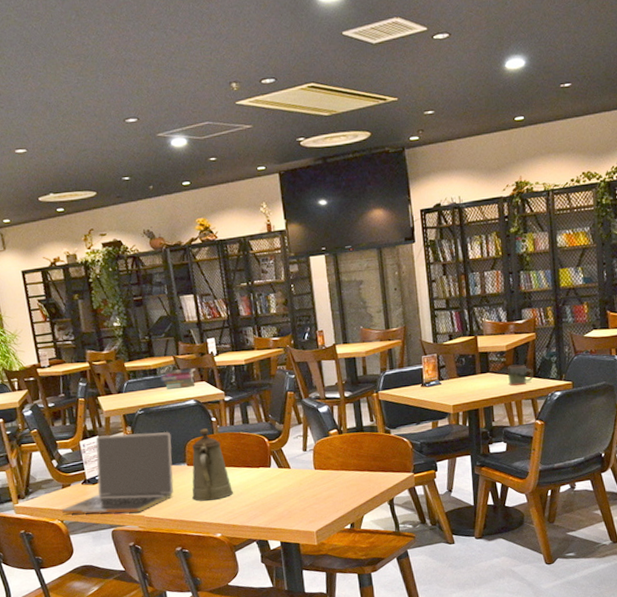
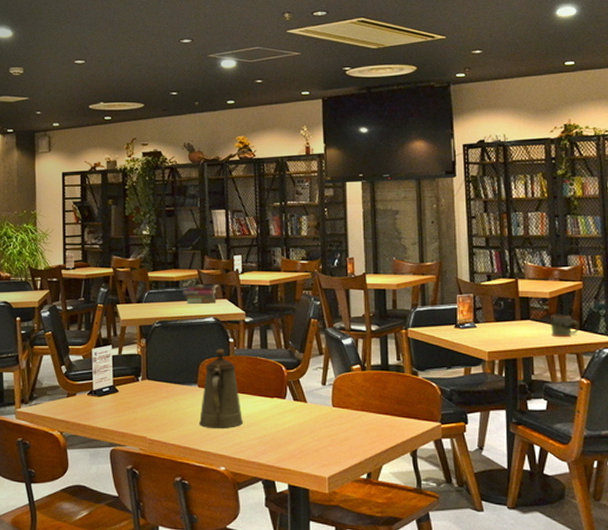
laptop: present [61,431,174,515] -> none [62,345,186,433]

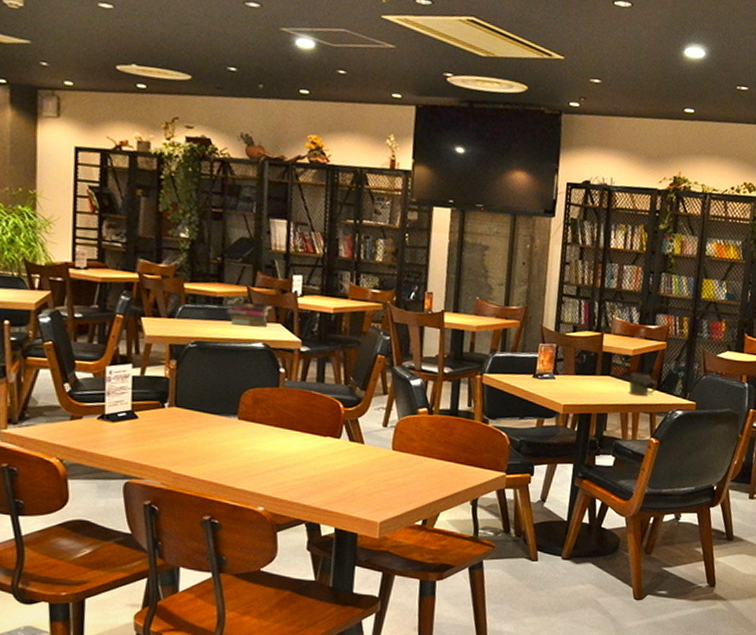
coffee pot: present [199,349,243,428] -> none [236,379,289,466]

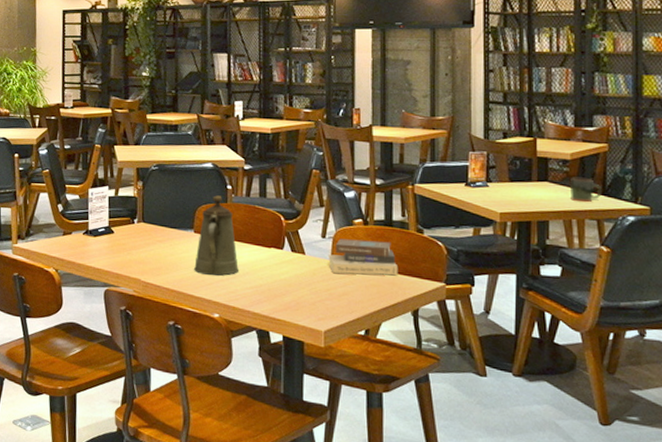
books: present [226,302,273,328] -> none [181,128,219,149]
coffee pot: none [236,379,289,466] -> present [194,195,238,276]
books: none [388,428,461,466] -> present [328,238,398,276]

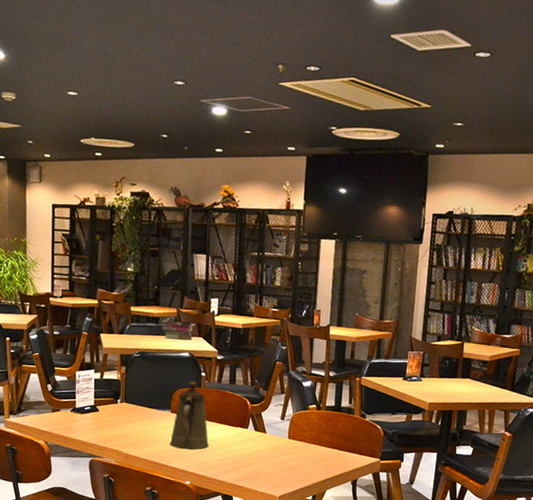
books: none [181,128,219,149] -> present [162,321,196,341]
books: present [328,238,398,276] -> none [285,421,343,452]
mug: present [569,177,602,202] -> none [486,375,511,396]

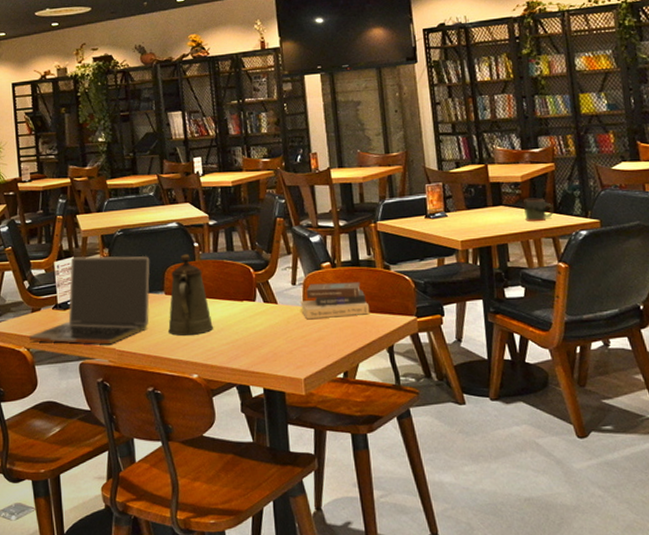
laptop: none [47,370,161,448] -> present [28,255,150,345]
books: present [162,321,196,341] -> none [143,188,180,210]
books: none [285,421,343,452] -> present [300,281,370,320]
mug: none [486,375,511,396] -> present [523,197,554,221]

